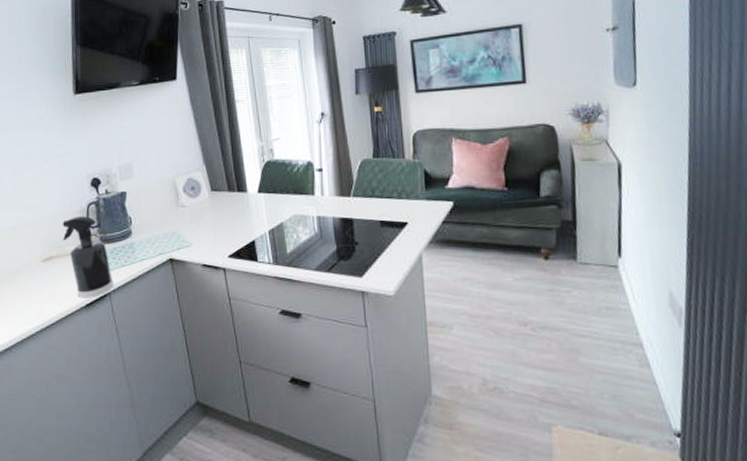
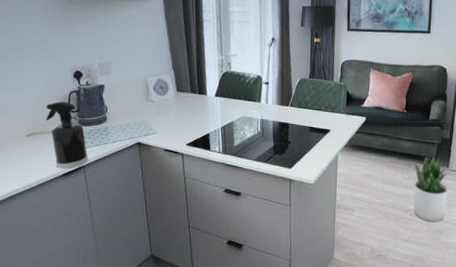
planter: none [527,245,582,338] -> present [413,156,448,223]

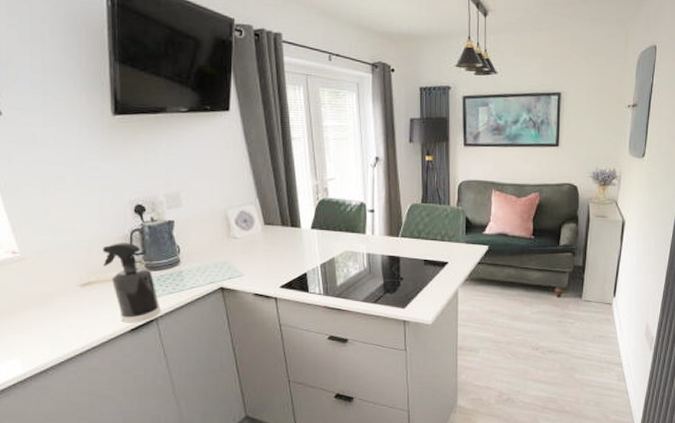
planter: present [413,156,448,223] -> none [543,286,581,359]

